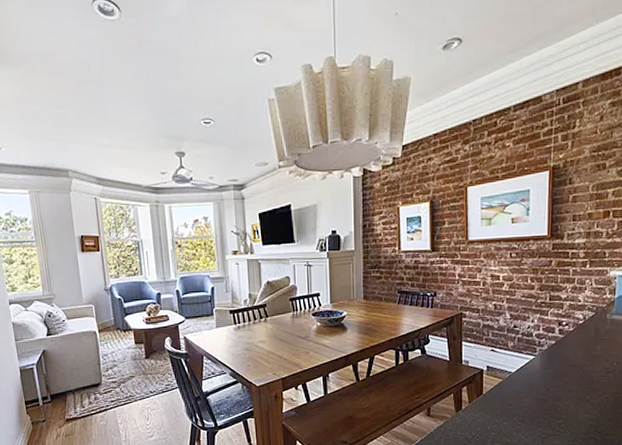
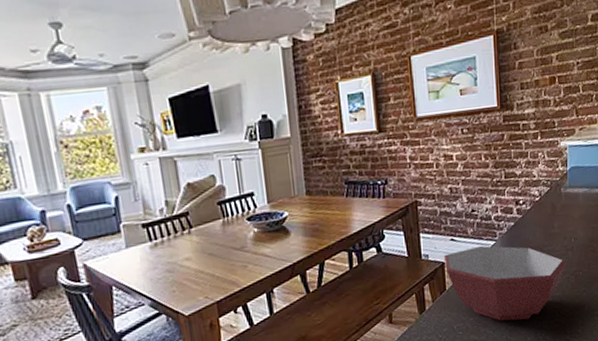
bowl: none [484,358,608,431] -> present [444,245,568,321]

